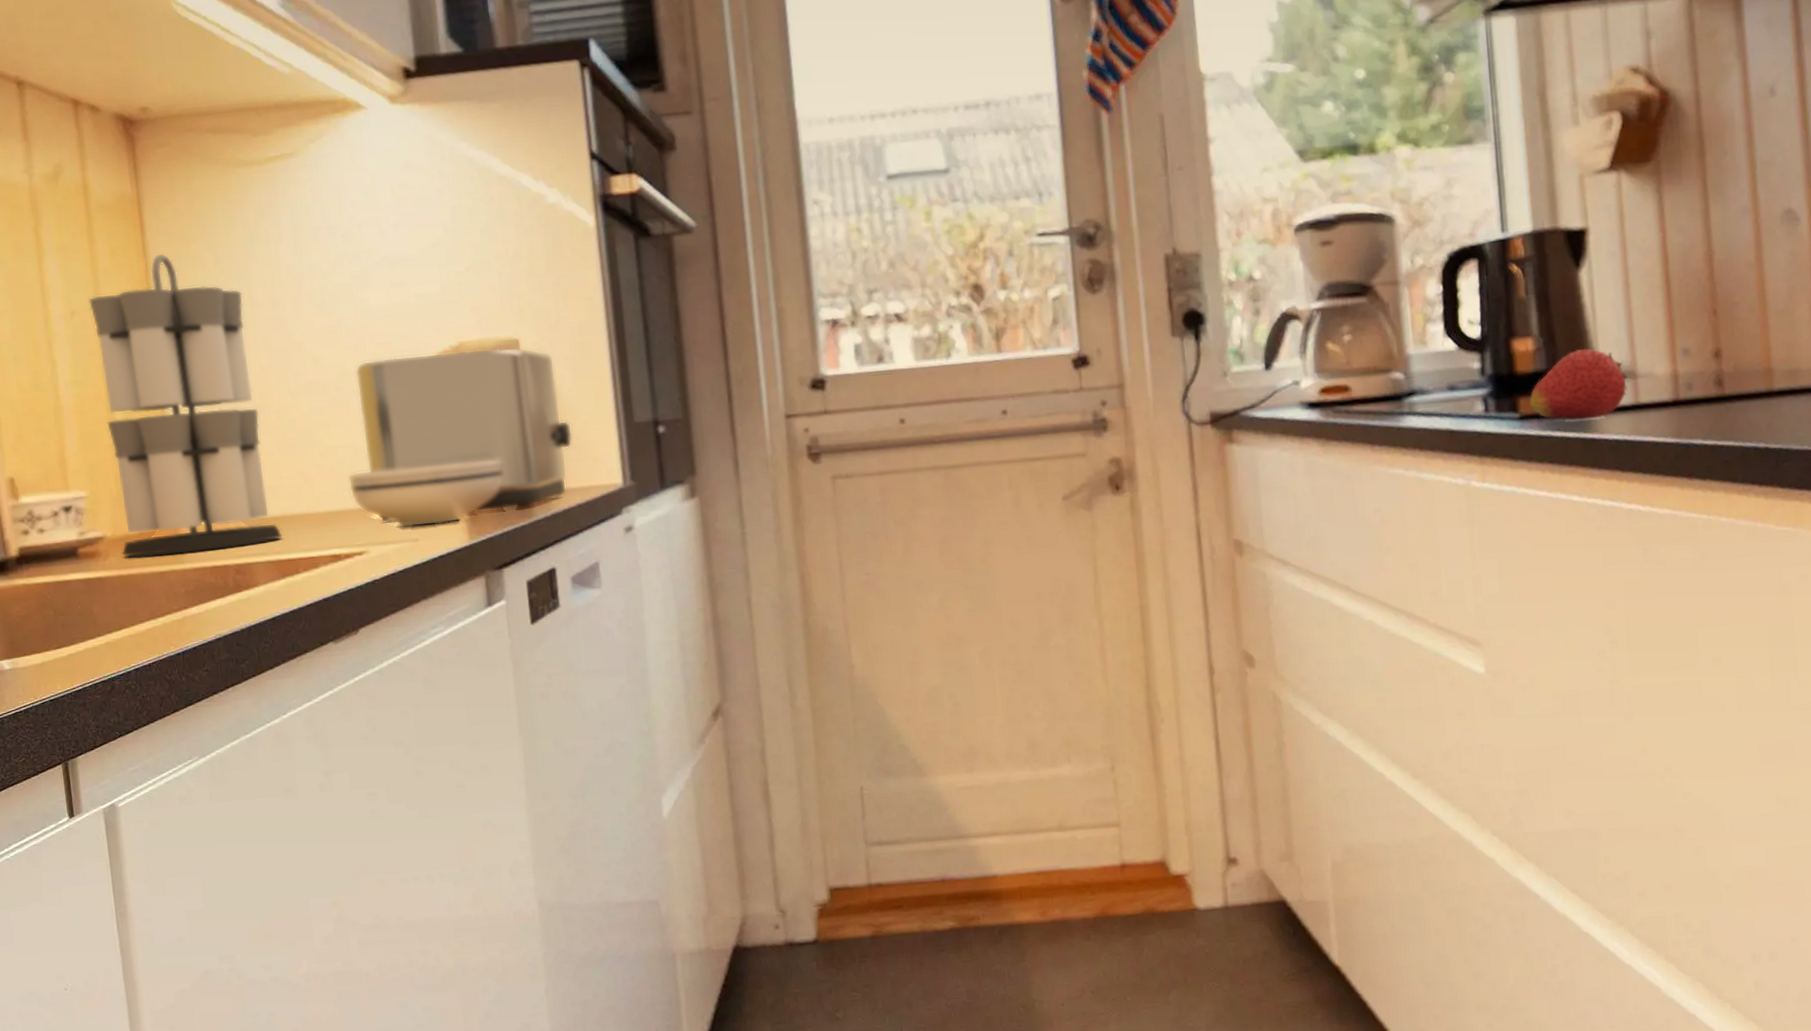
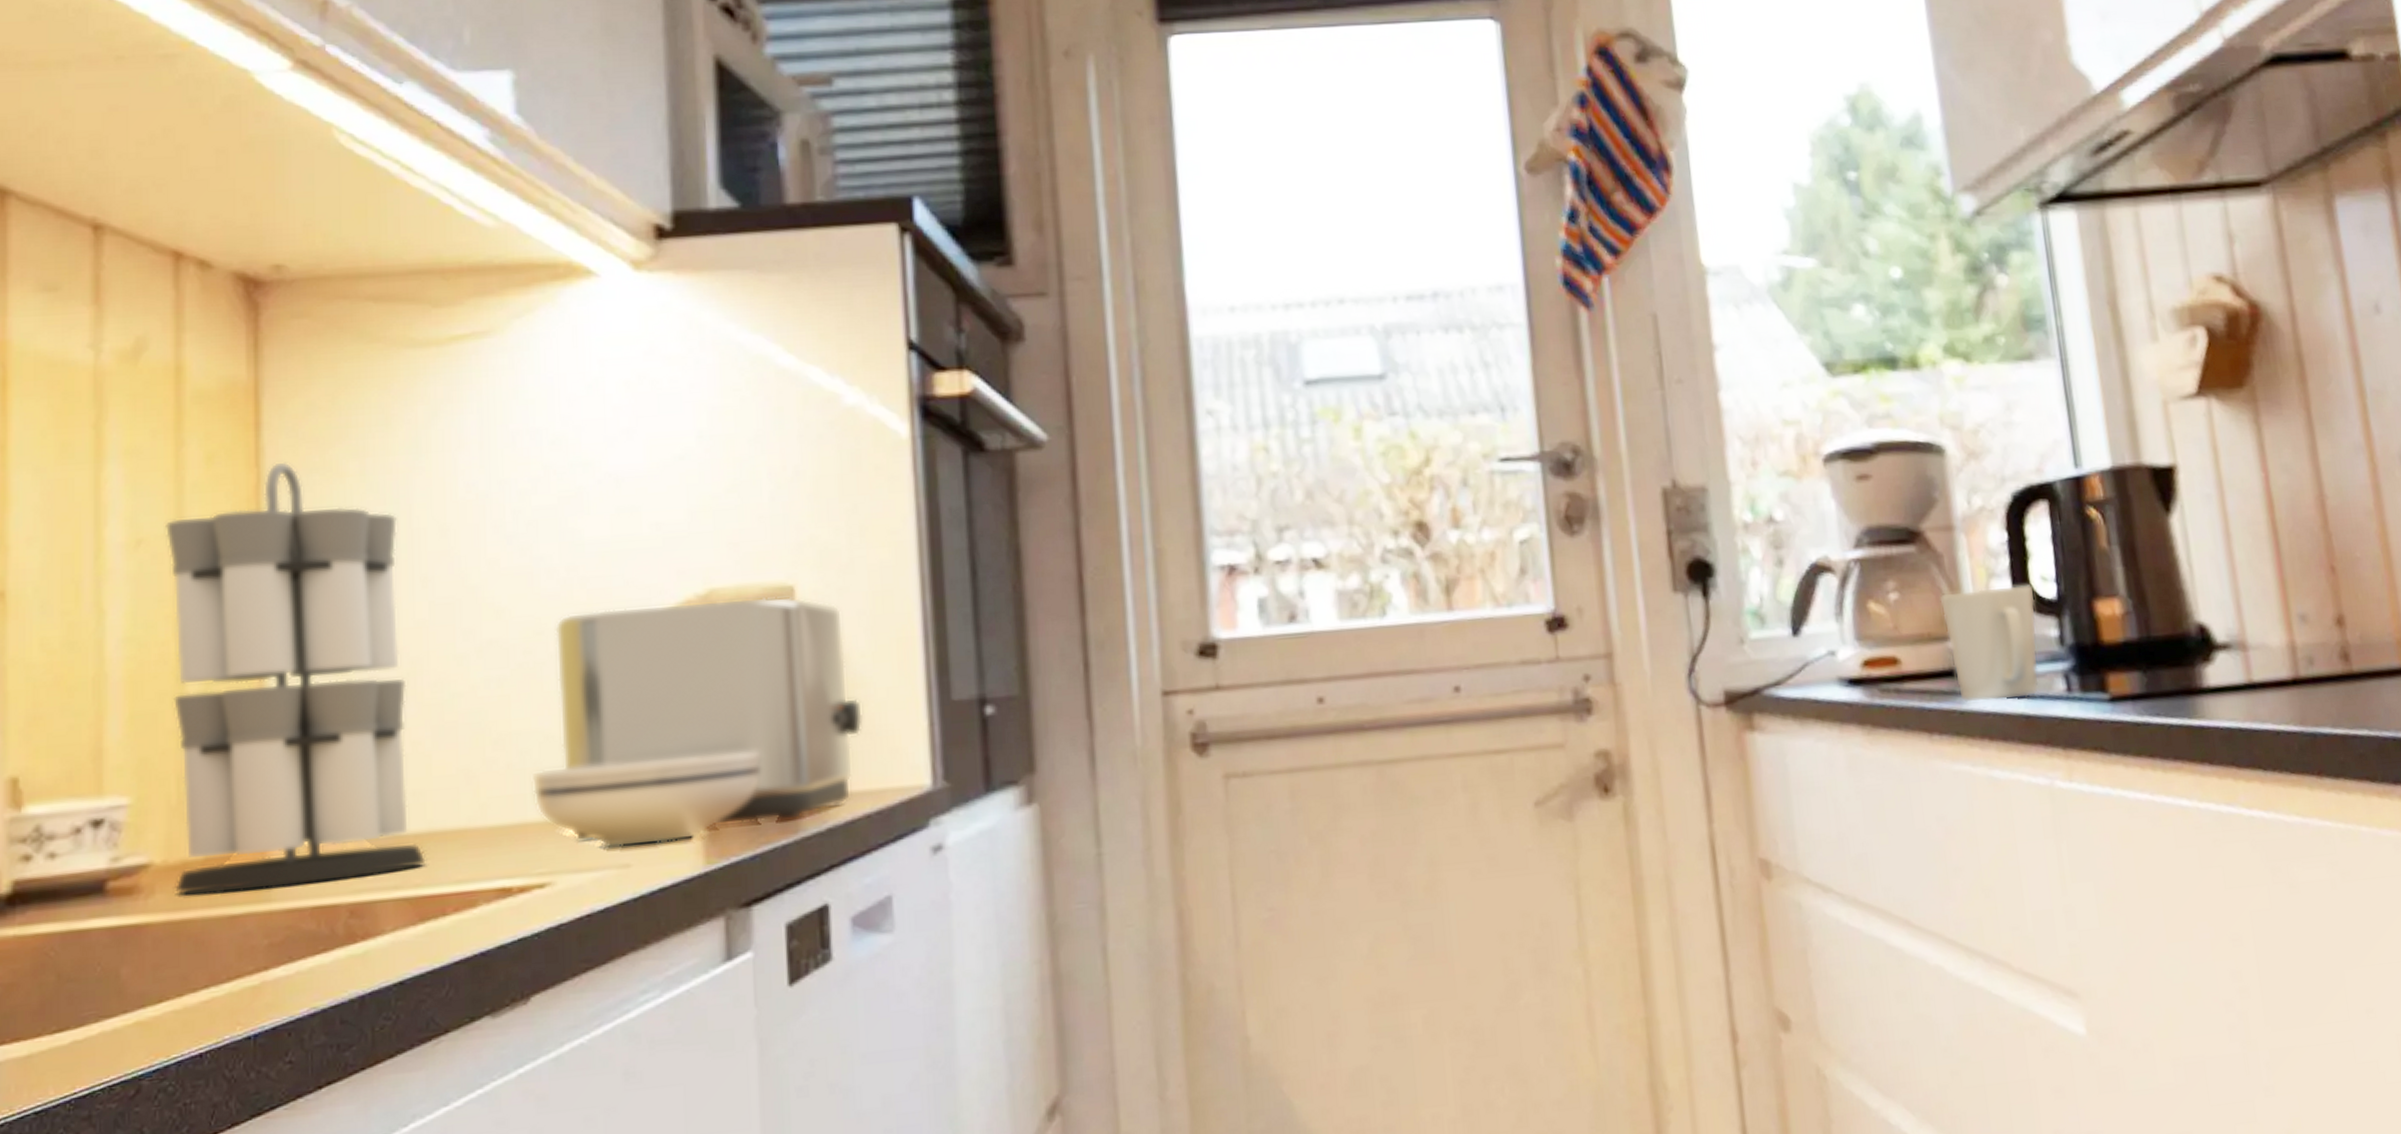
mug: none [1385,326,1463,421] -> present [1940,584,2039,703]
fruit: present [1529,348,1627,421] -> none [2120,613,2237,703]

